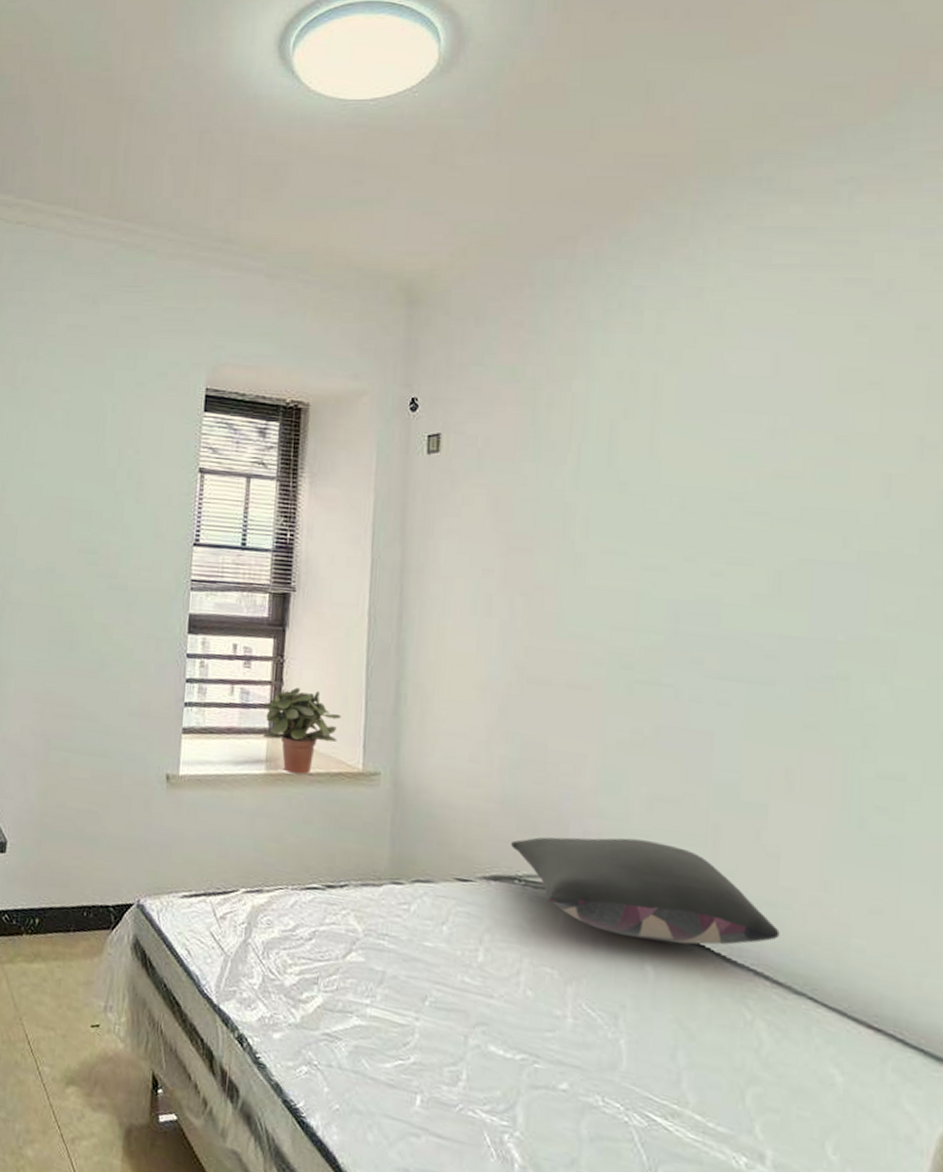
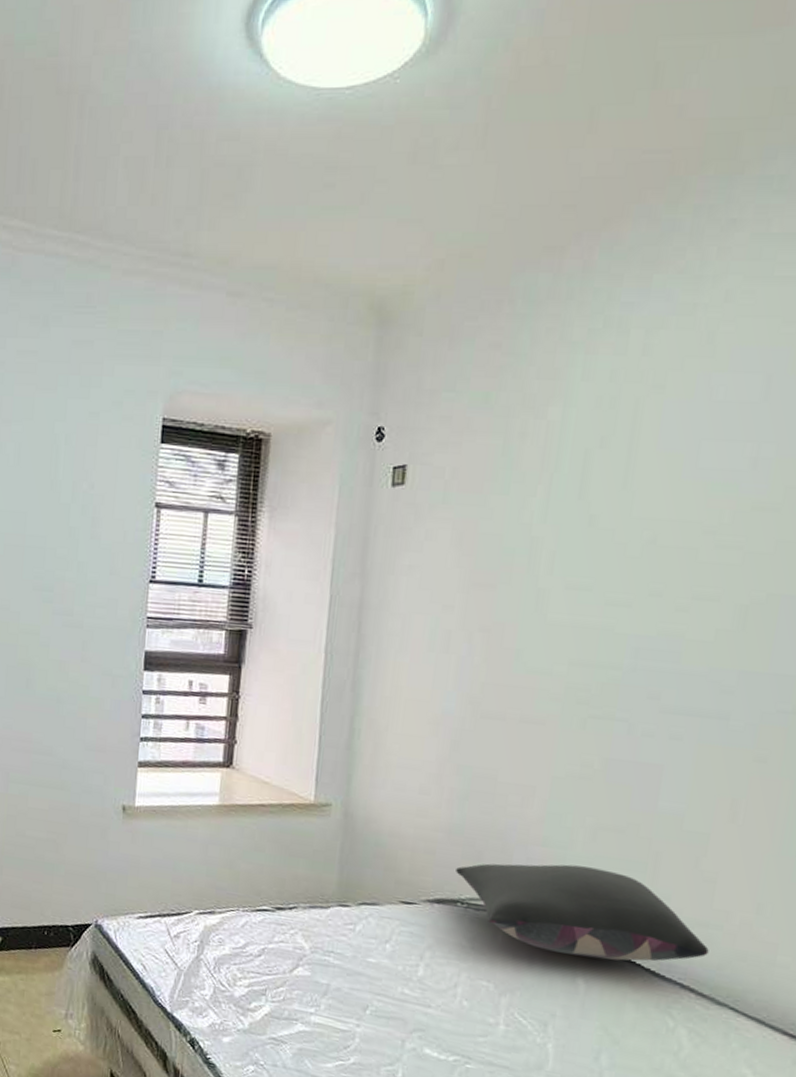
potted plant: present [261,687,342,775] -> none [216,723,296,806]

